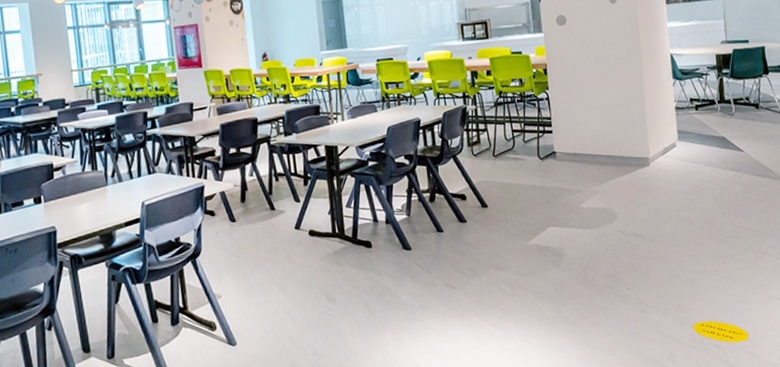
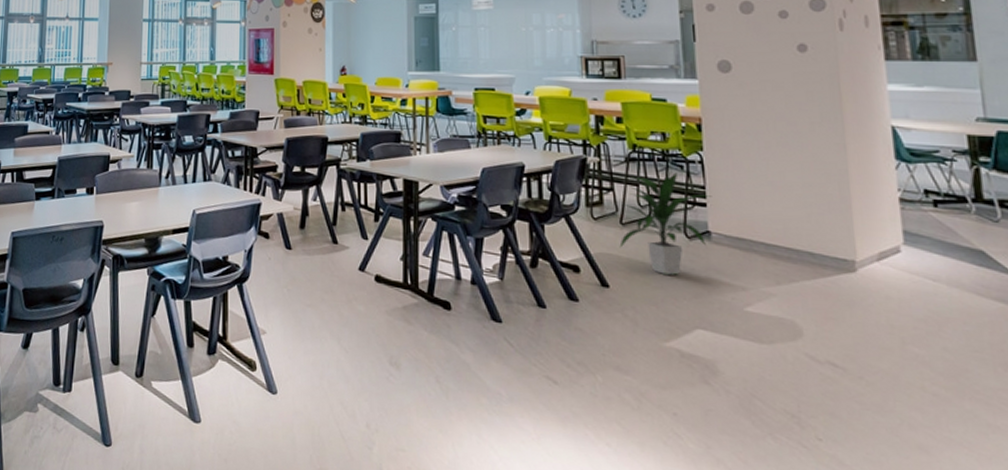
indoor plant: none [493,108,556,190] -> present [619,171,712,275]

